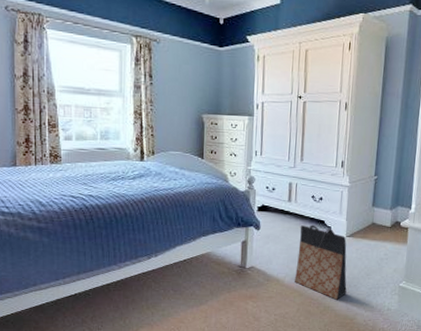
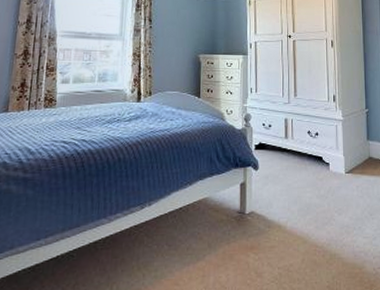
bag: present [295,225,347,300] -> none [297,162,352,246]

